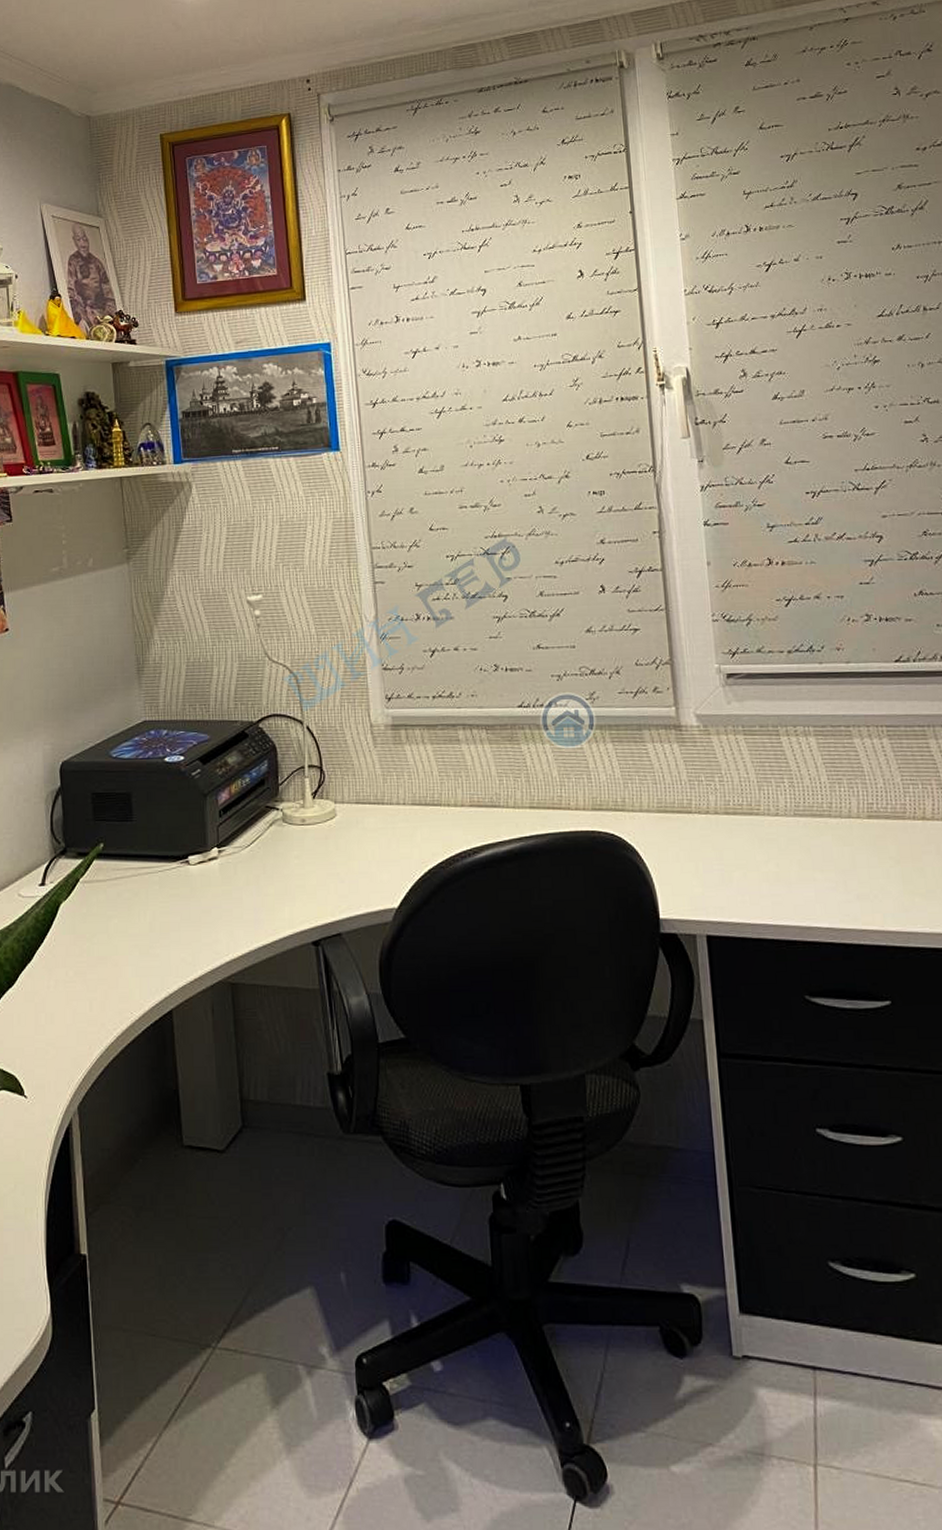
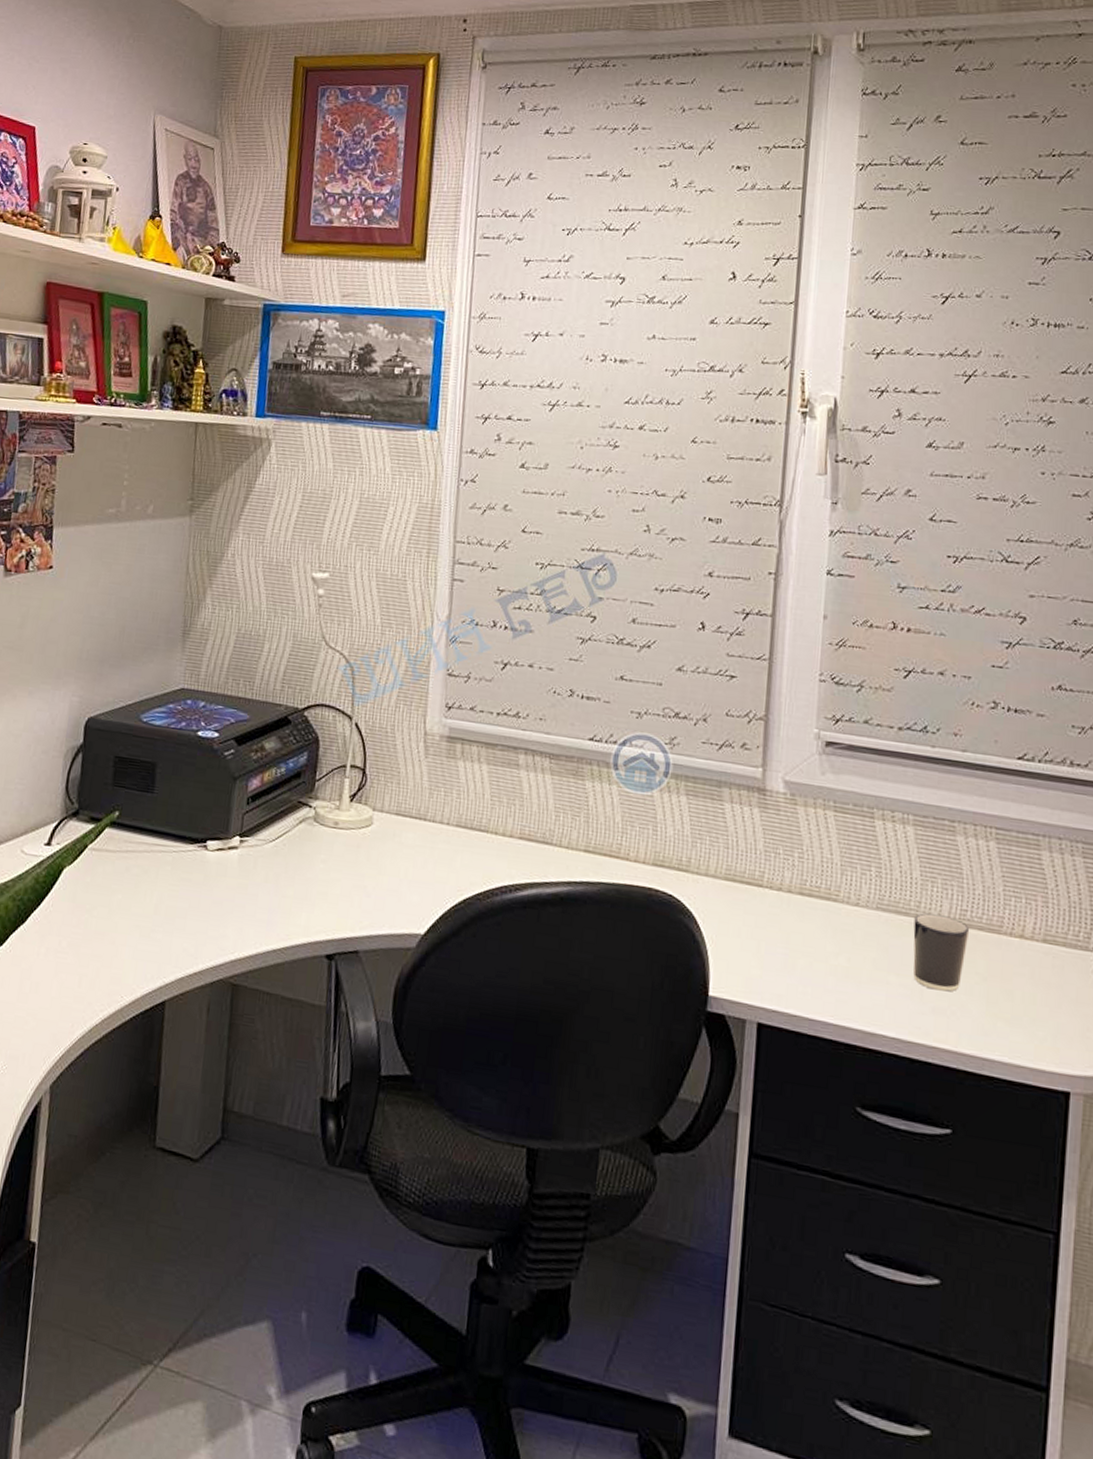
mug: none [828,811,878,879] -> present [913,913,970,992]

